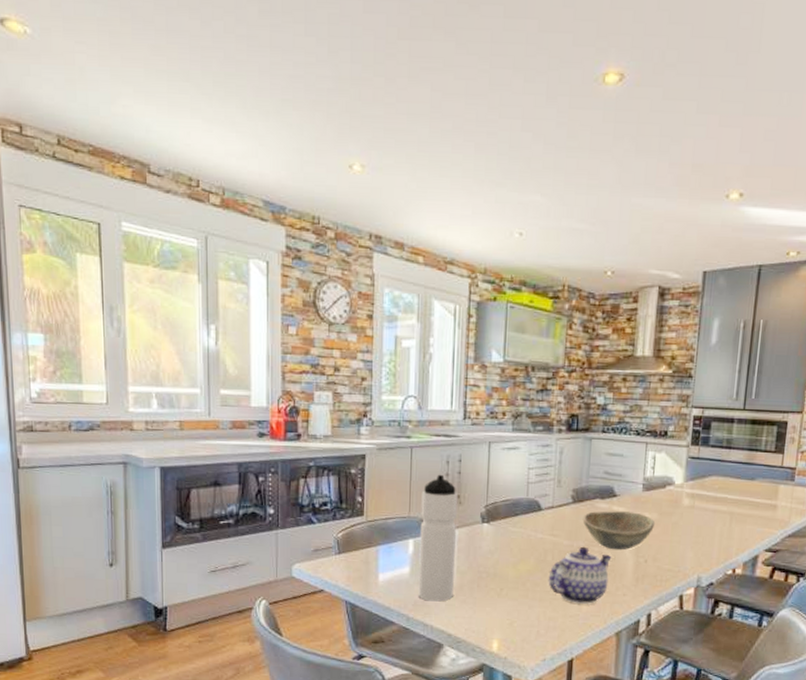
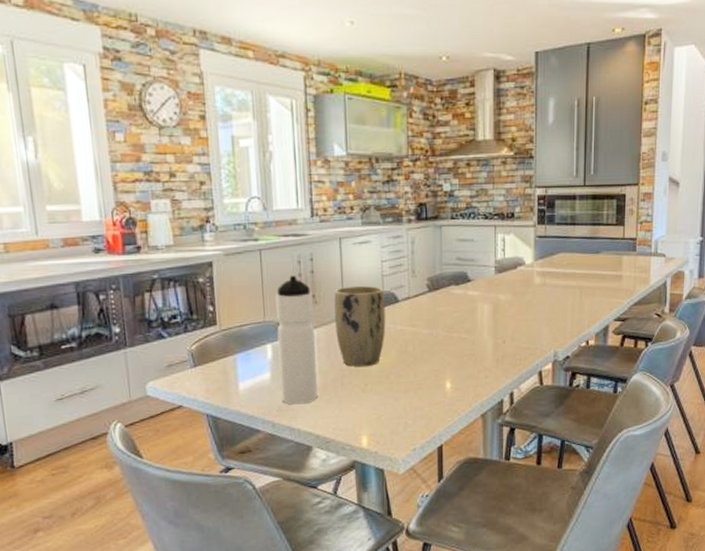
plant pot: none [477,490,529,571] -> present [334,285,386,367]
teapot: present [548,546,612,604] -> none [411,333,471,391]
bowl: present [582,511,656,551] -> none [439,295,510,334]

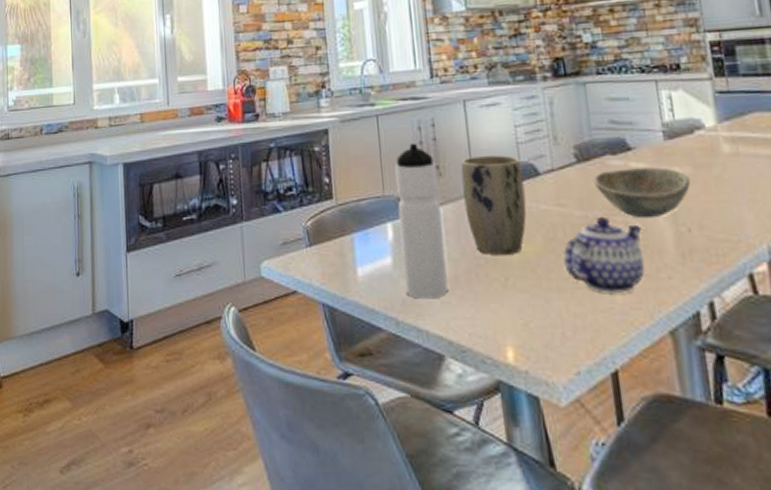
teapot: none [411,333,471,391] -> present [563,216,645,293]
bowl: none [439,295,510,334] -> present [593,167,691,219]

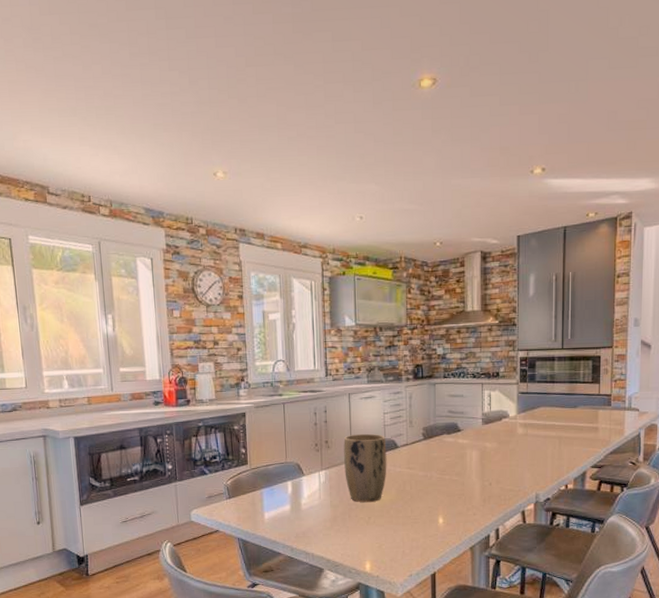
water bottle: present [394,143,448,299] -> none [295,424,329,533]
teapot: present [563,216,645,293] -> none [408,475,461,525]
bowl: present [593,167,691,219] -> none [433,443,496,477]

